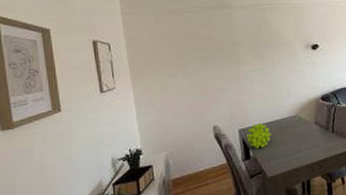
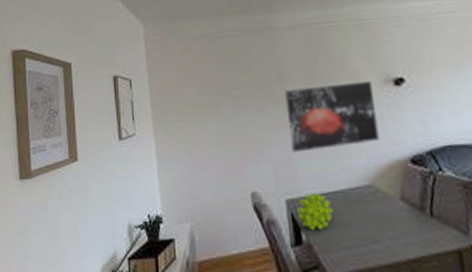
wall art: none [237,46,302,97] -> present [285,80,380,153]

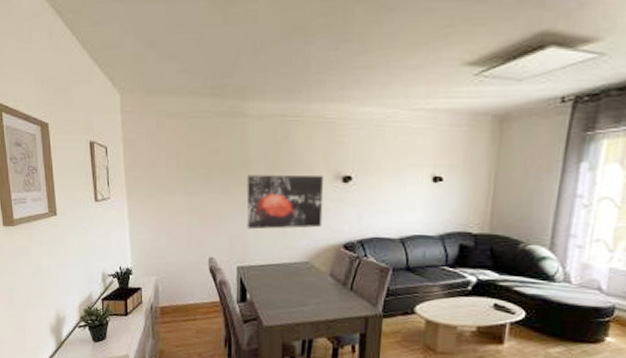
plant: present [297,192,333,231] -> none [245,263,274,293]

